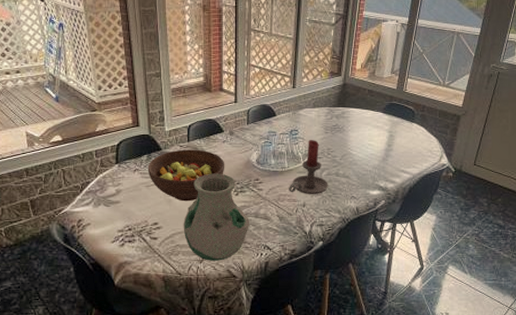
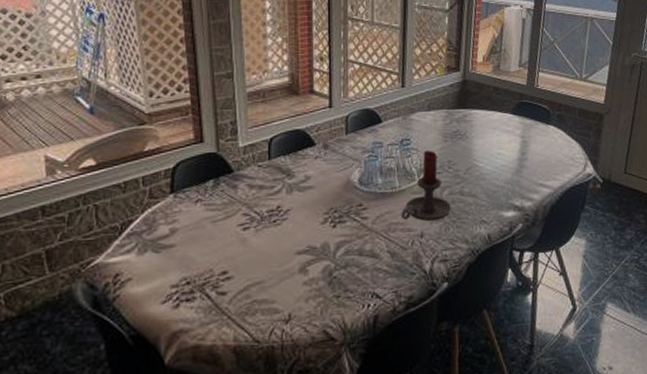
fruit bowl: present [147,149,225,202] -> none [214,169,318,240]
vase: present [183,173,249,261] -> none [262,199,352,320]

